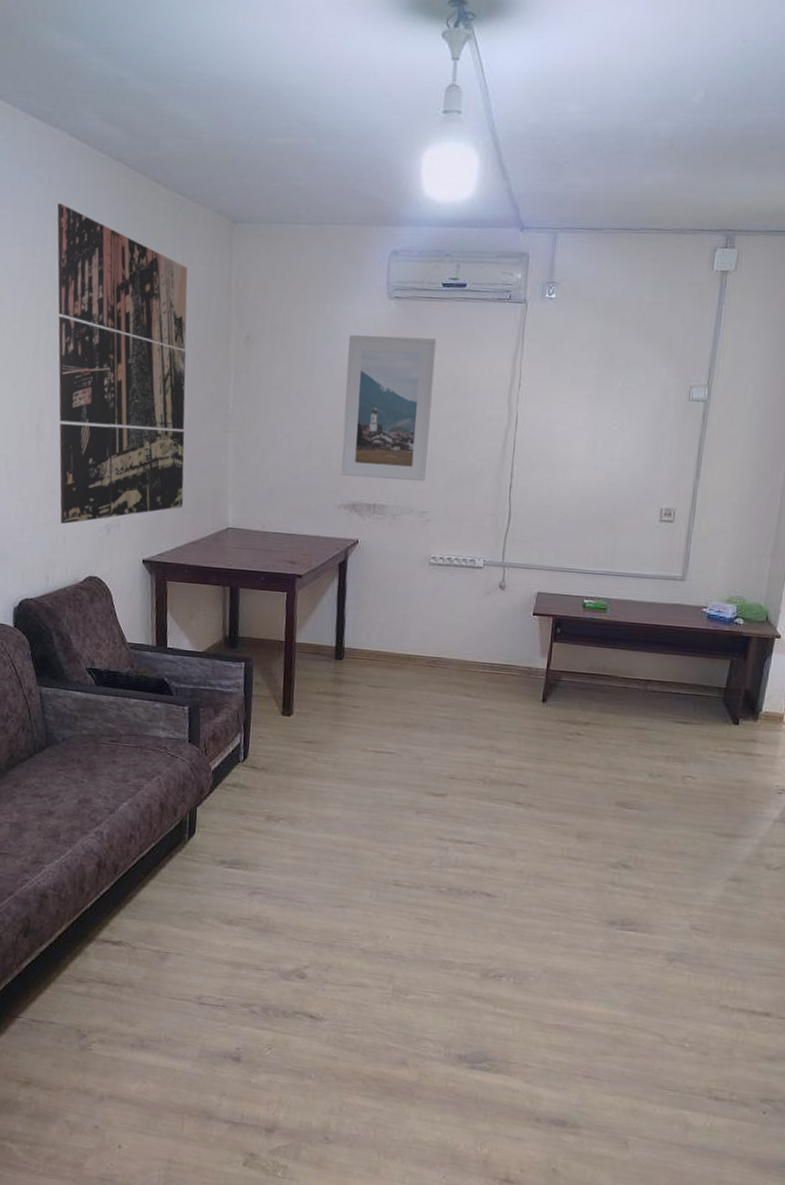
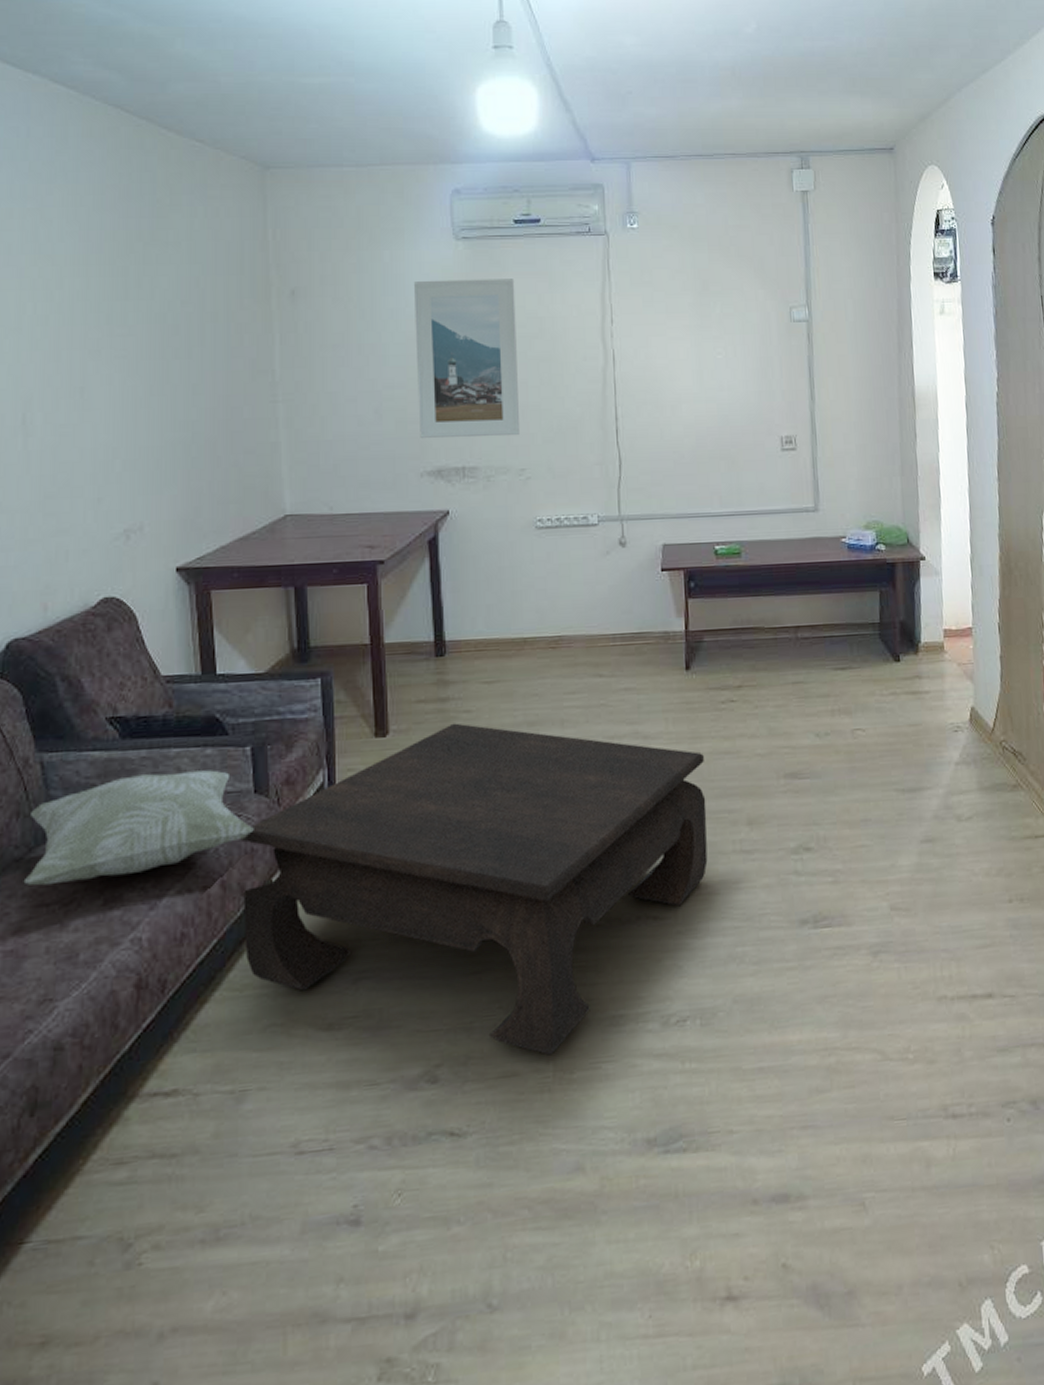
decorative pillow: none [25,714,186,786] -> present [23,770,254,886]
wall art: present [57,203,188,524] -> none [40,157,225,536]
coffee table: none [174,714,547,979] -> present [240,723,708,1056]

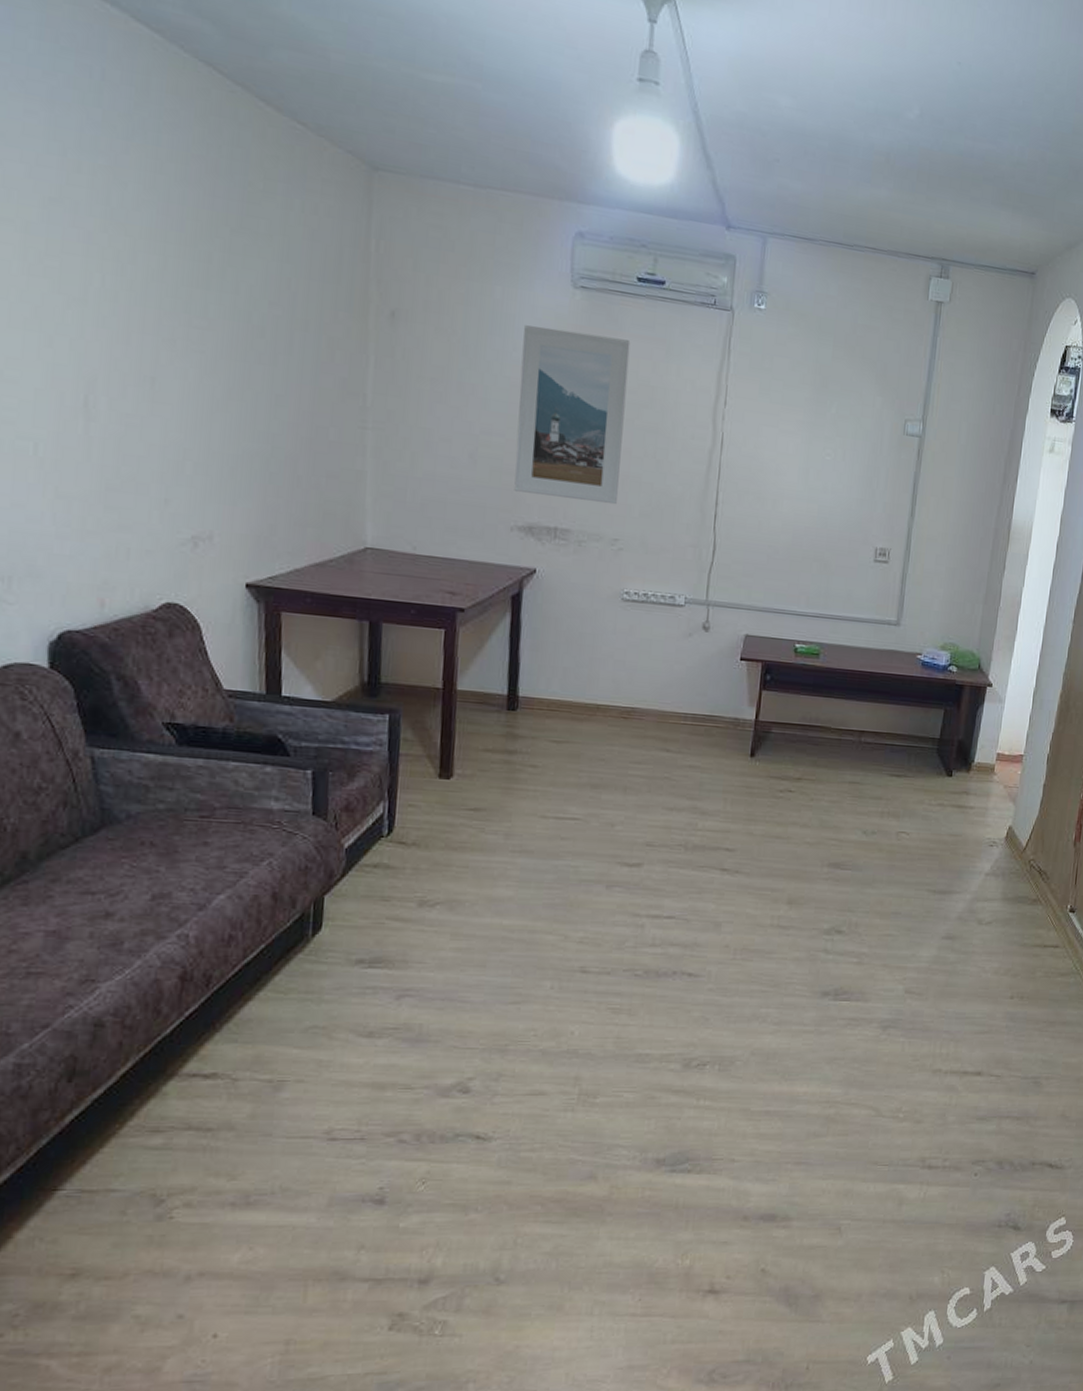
decorative pillow: present [23,770,254,886] -> none [68,781,309,875]
coffee table: present [240,723,708,1056] -> none [292,775,756,1081]

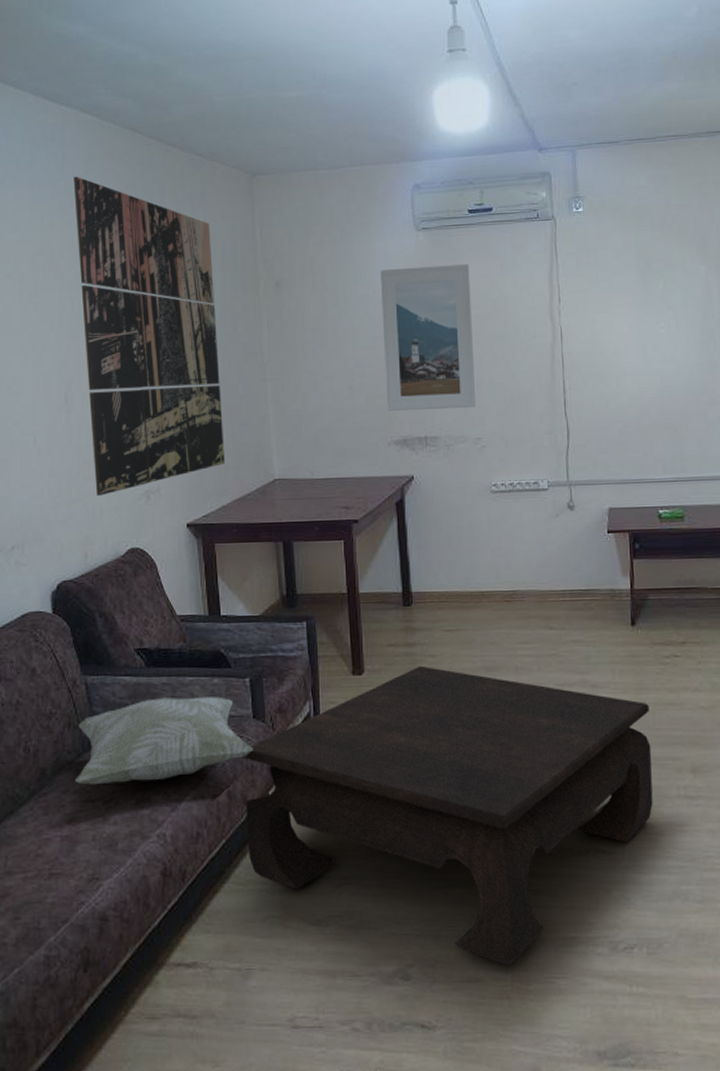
decorative pillow: none [68,781,309,875] -> present [74,697,253,785]
wall art: none [115,106,309,533] -> present [73,176,225,496]
coffee table: none [292,775,756,1081] -> present [242,665,653,967]

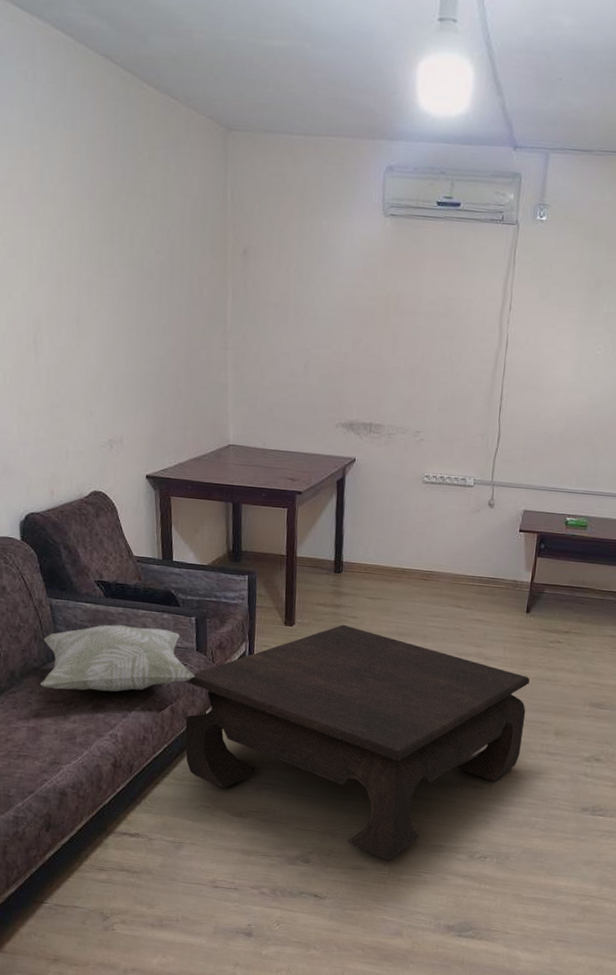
wall art: present [73,176,225,496] -> none [44,102,185,439]
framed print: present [381,264,475,411] -> none [338,252,431,402]

